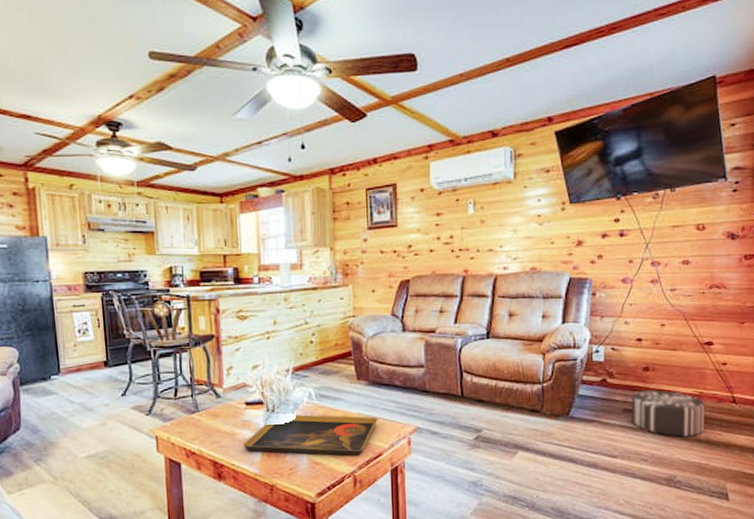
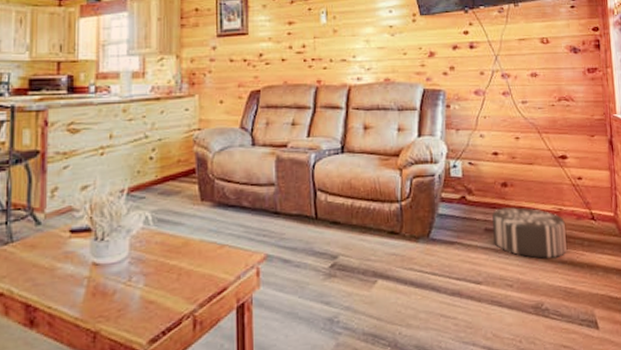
decorative tray: present [242,414,378,456] -> none [63,243,223,292]

